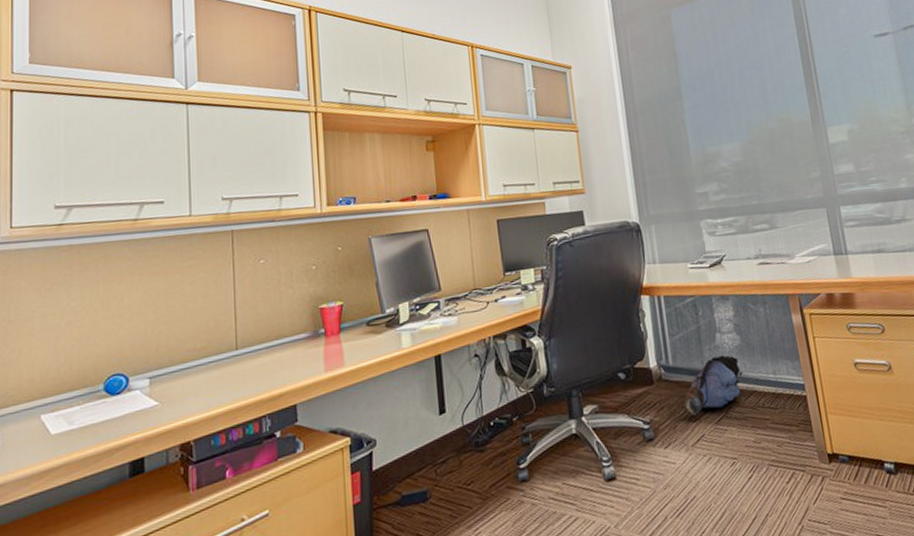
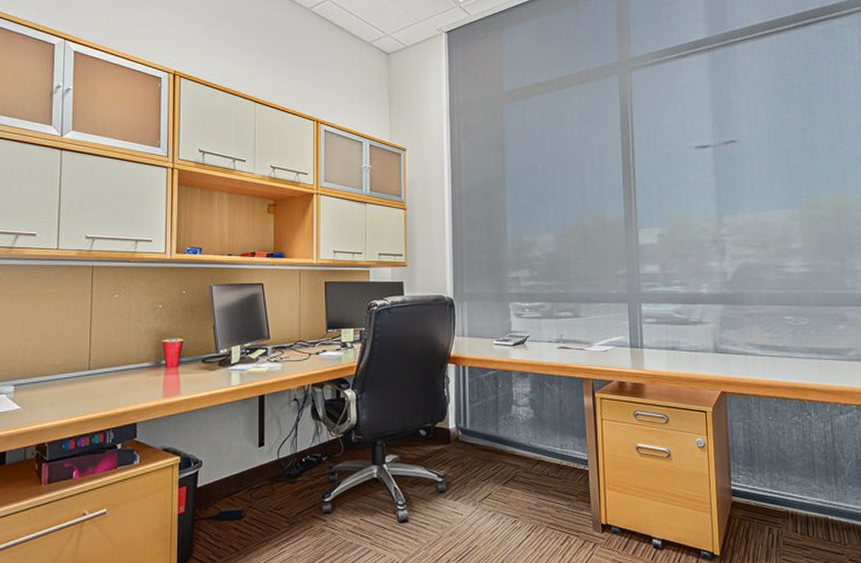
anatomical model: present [683,354,748,415] -> none [475,425,536,475]

